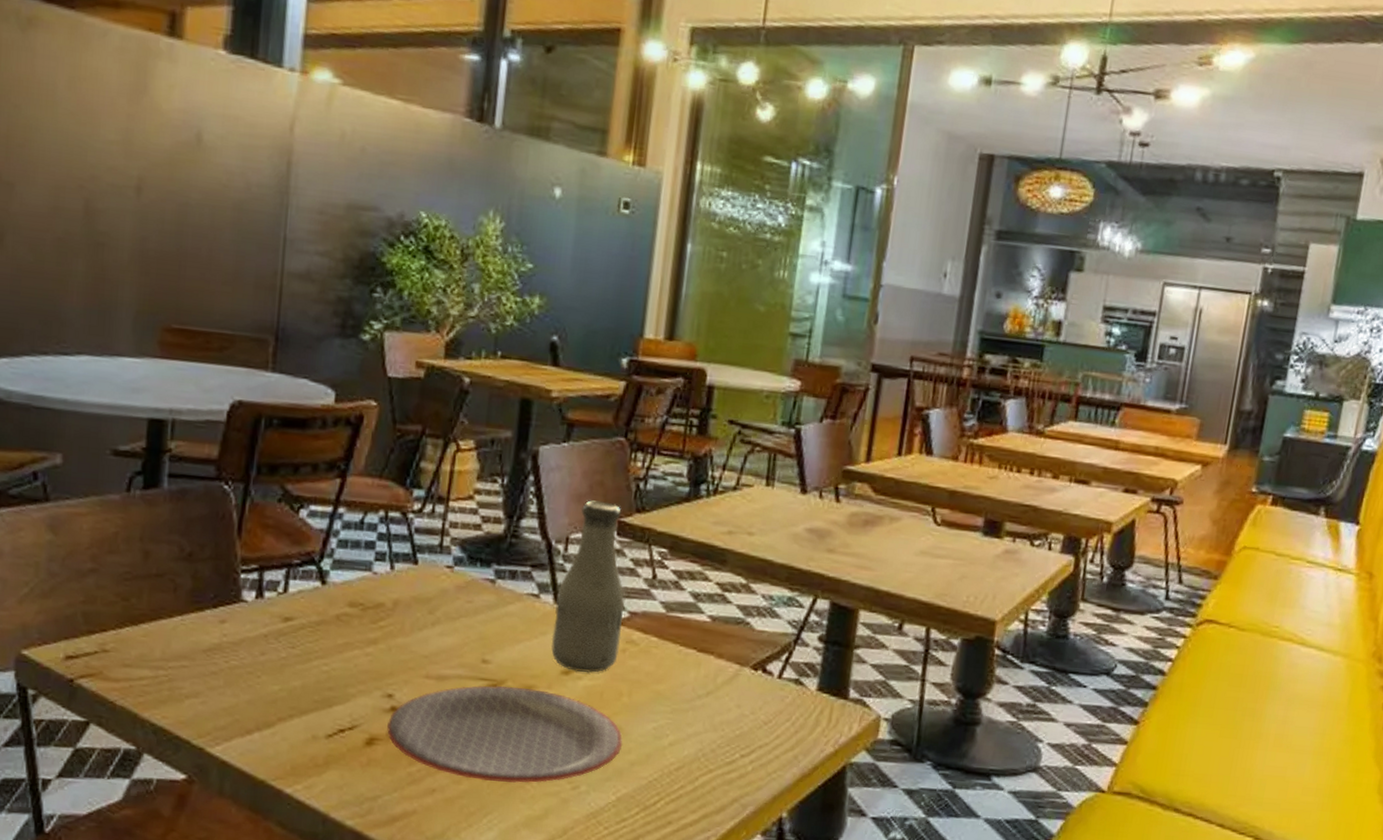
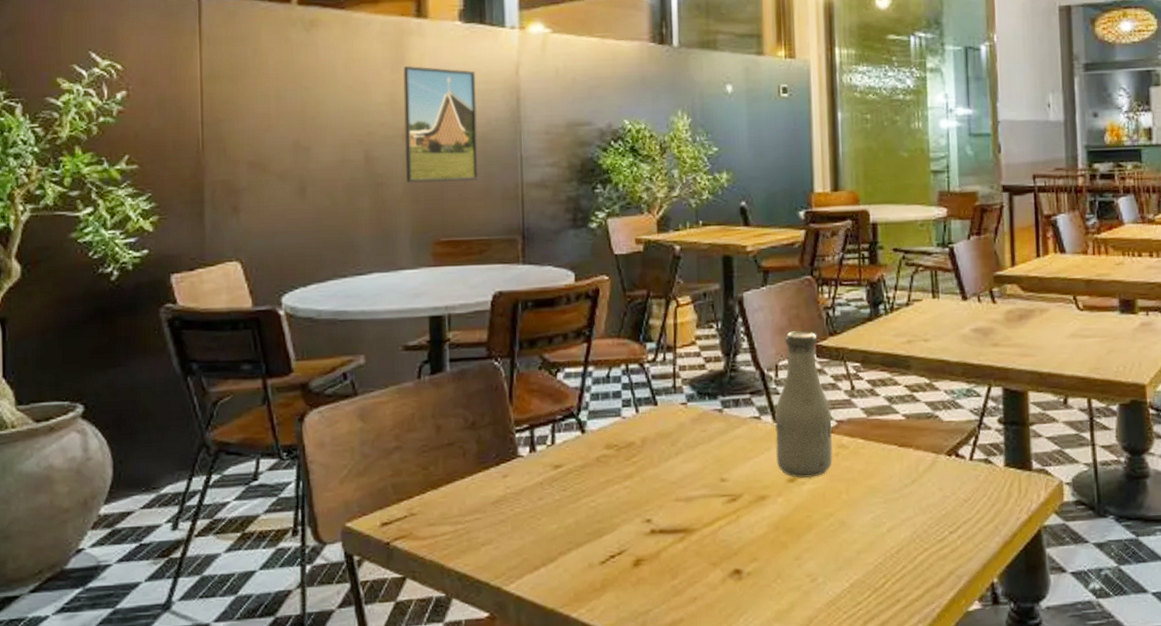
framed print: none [134,97,238,259] -> present [403,65,478,183]
plate: present [387,685,623,783] -> none [650,498,848,584]

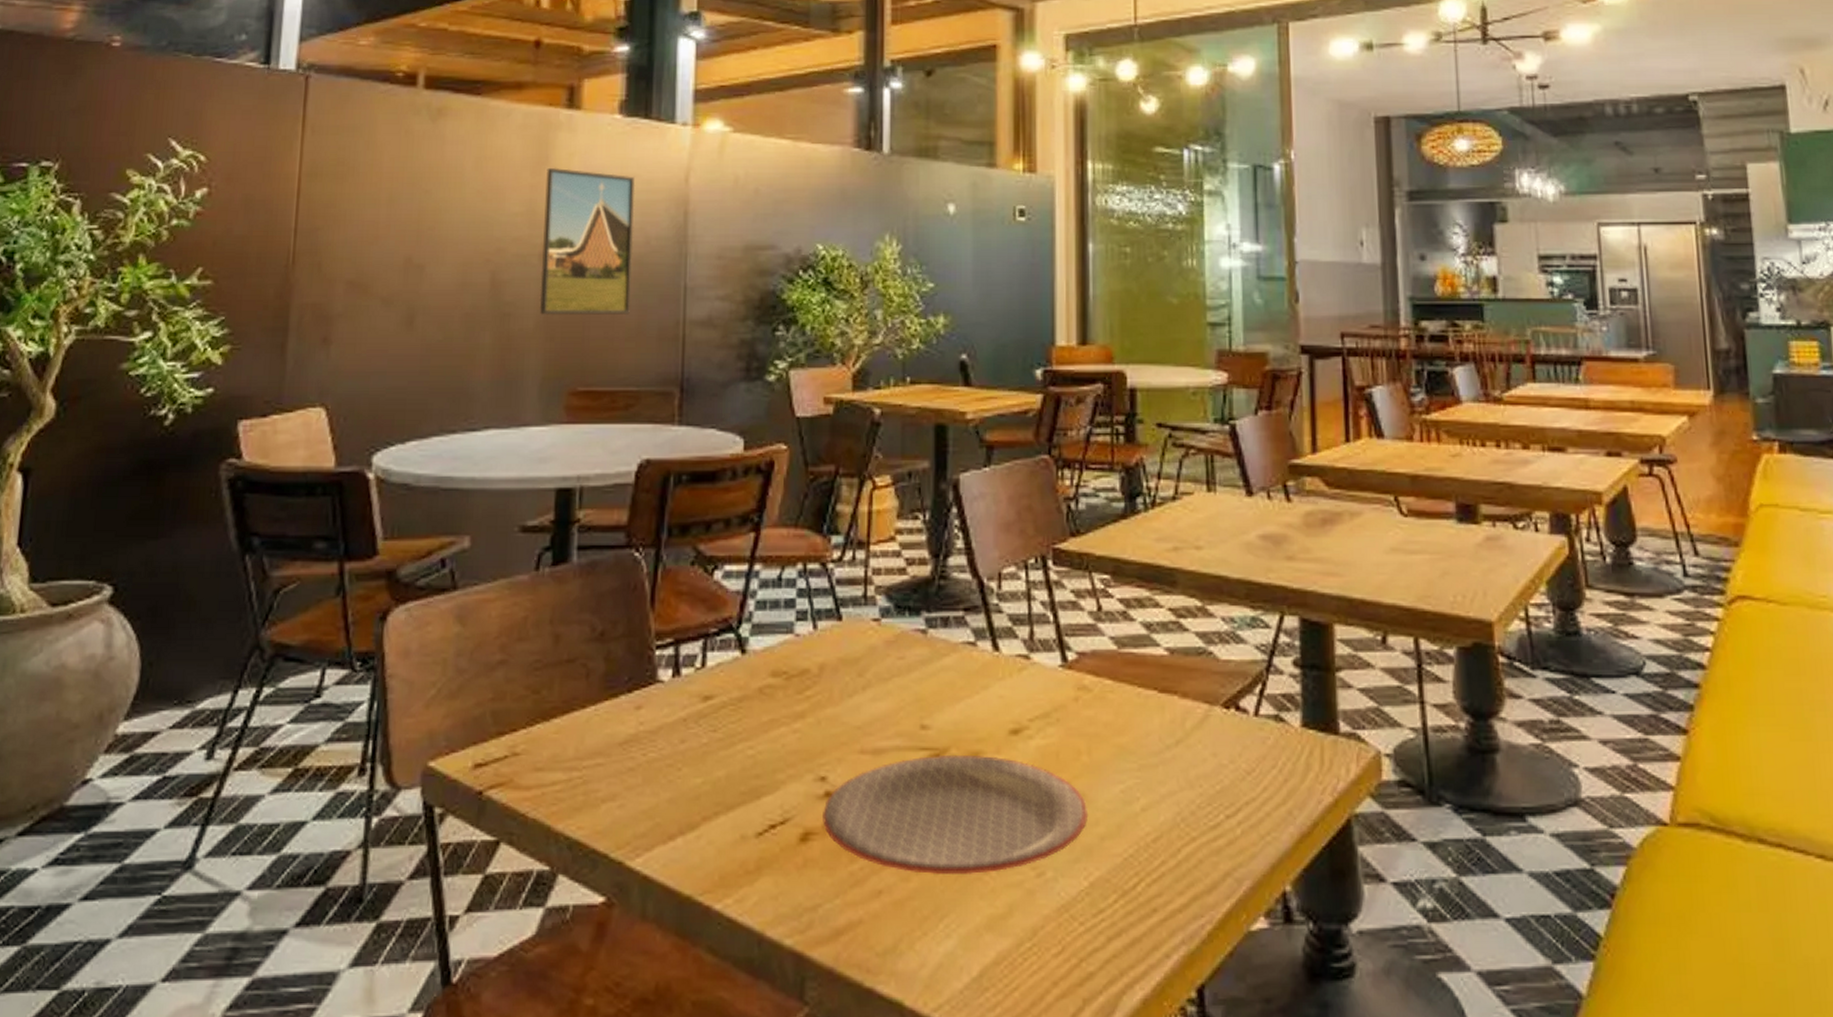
plate: none [650,498,848,584] -> present [823,754,1089,874]
bottle: present [775,330,833,479] -> none [994,528,1072,731]

